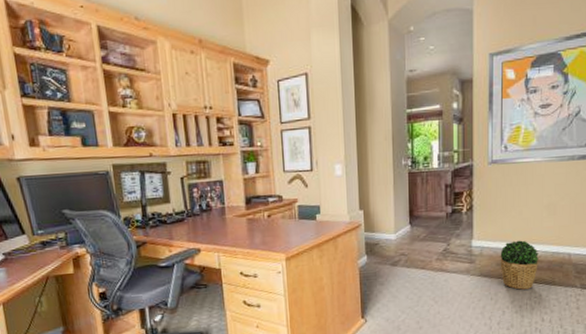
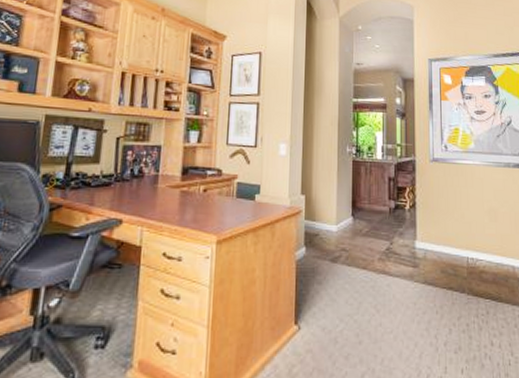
potted plant: present [500,240,539,290] -> none [444,246,483,304]

